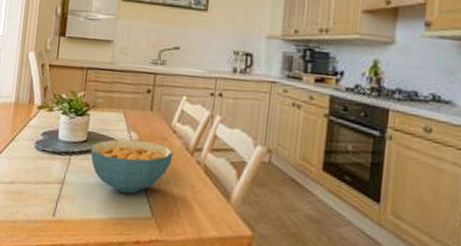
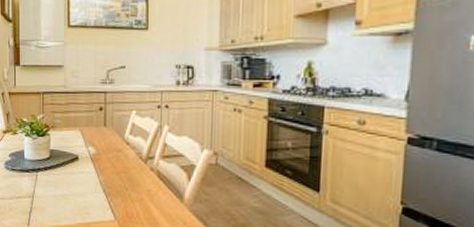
cereal bowl: present [90,139,173,194] -> none [54,153,128,201]

